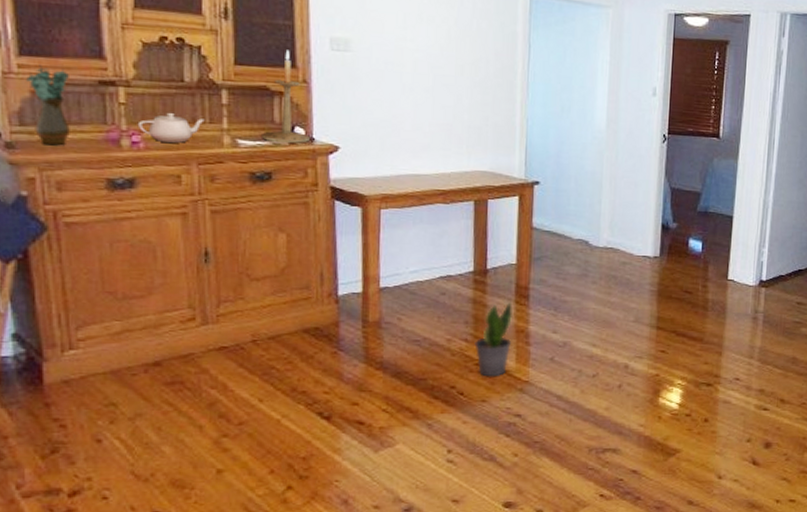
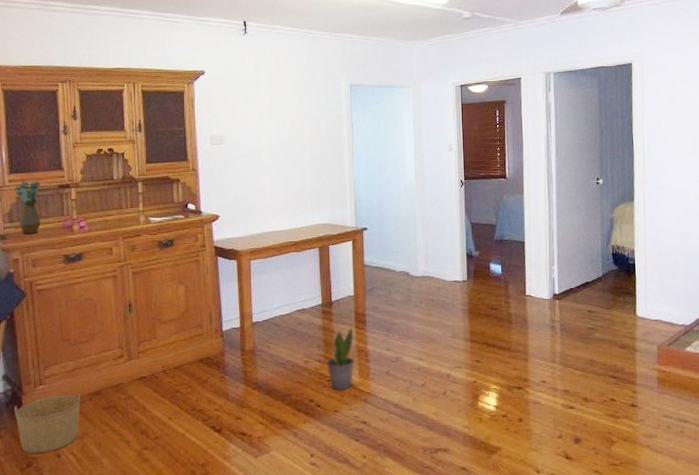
basket: none [31,363,132,438] -> present [14,393,81,454]
teapot: present [137,112,205,143] -> none [83,202,127,225]
candlestick: present [262,50,310,145] -> none [166,148,199,218]

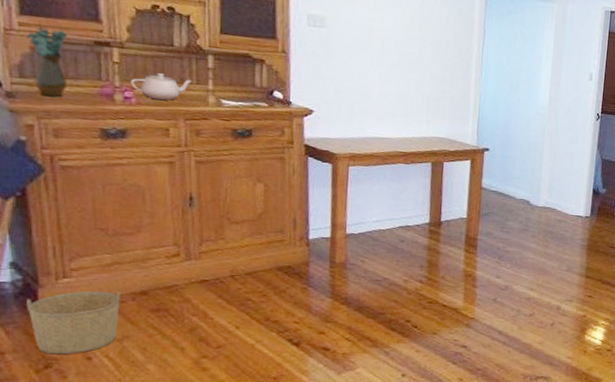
teapot: none [83,202,127,225] -> present [130,72,192,100]
potted plant: present [326,326,355,391] -> none [428,249,463,314]

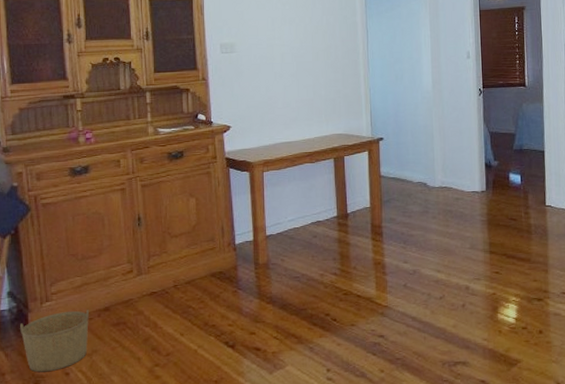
vase: present [27,23,67,97] -> none [16,88,45,147]
teapot: present [130,72,192,100] -> none [89,113,135,136]

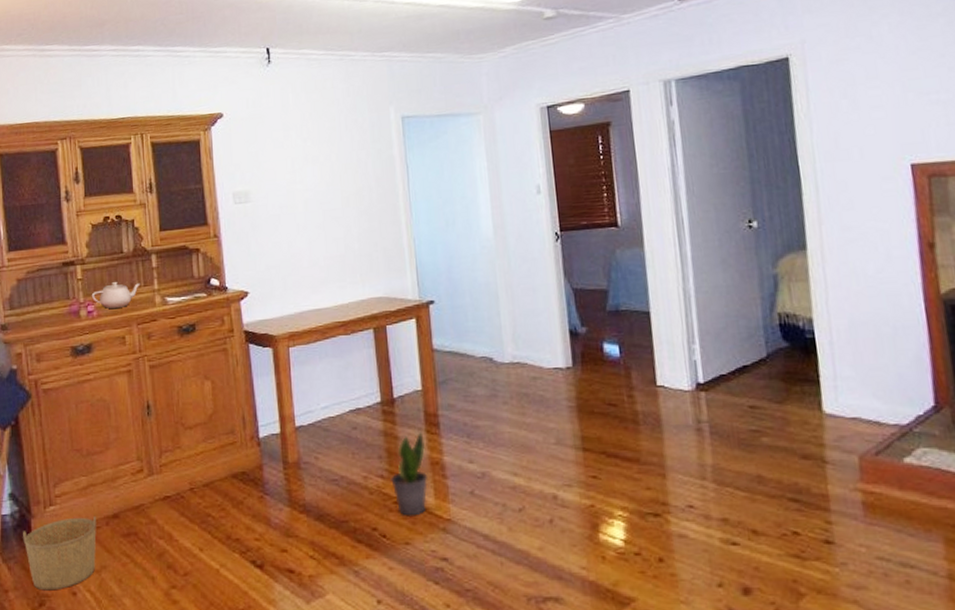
teapot: none [89,113,135,136] -> present [91,281,140,309]
potted plant: none [342,238,371,304] -> present [391,430,427,516]

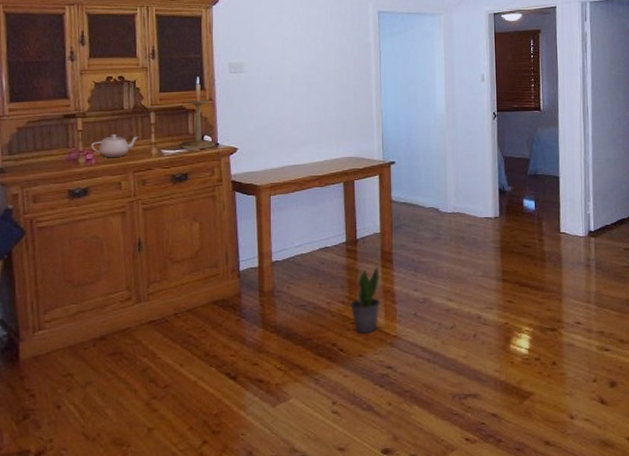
basket: present [23,516,97,591] -> none [10,339,84,405]
candlestick: none [185,210,224,296] -> present [180,76,215,150]

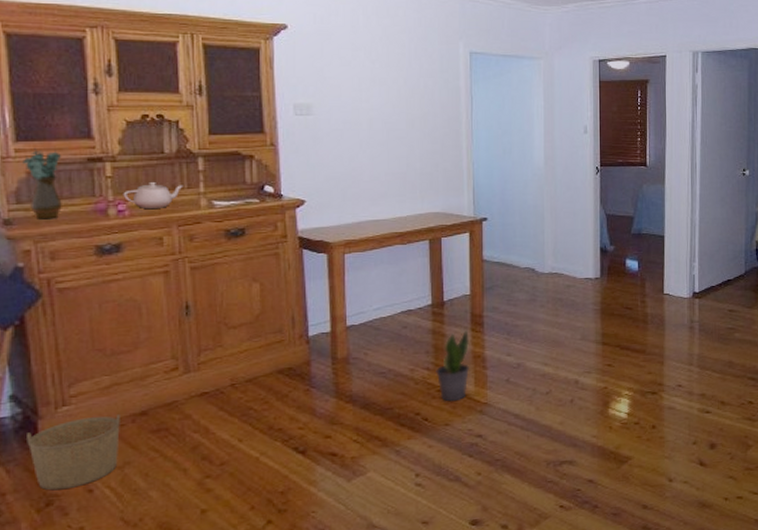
basket: none [10,339,84,405] -> present [27,415,120,491]
vase: none [14,107,43,168] -> present [23,147,62,220]
candlestick: present [180,76,215,150] -> none [235,118,278,202]

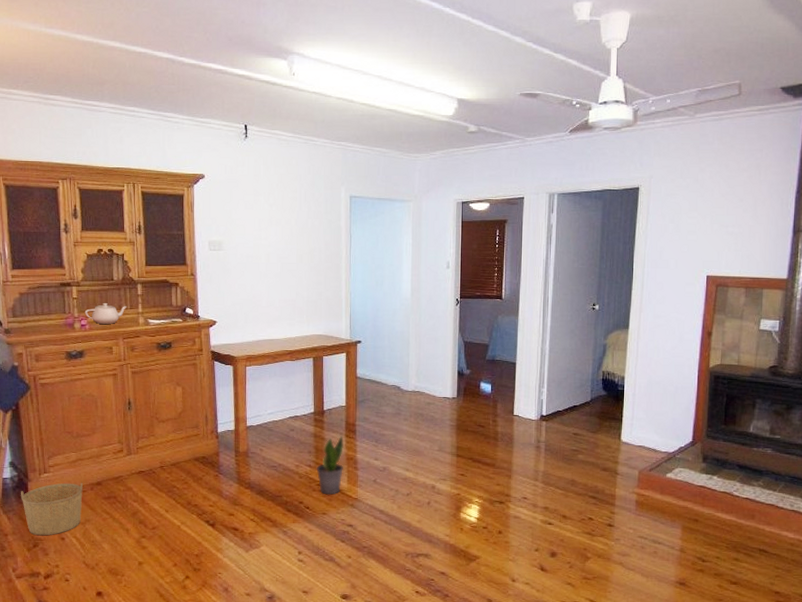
vase: present [23,147,62,220] -> none [17,274,43,330]

